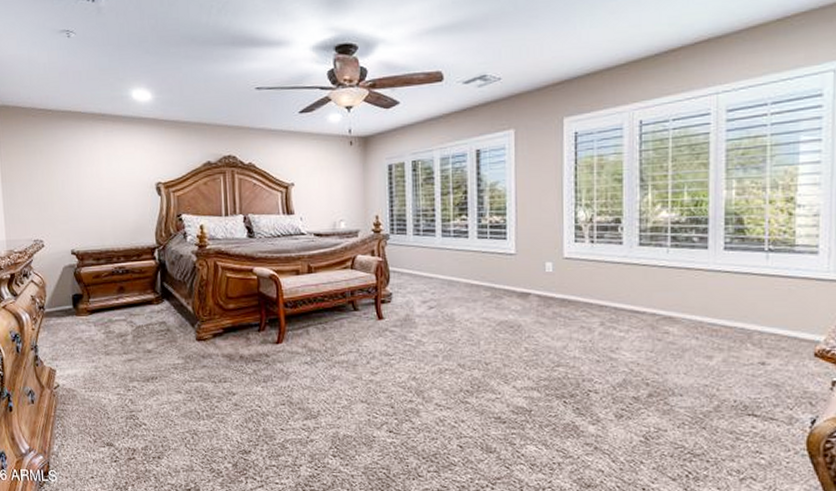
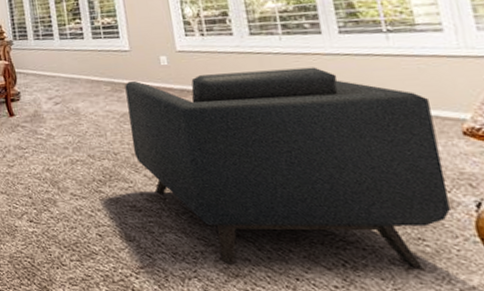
armchair: none [505,282,793,479] -> present [125,67,452,268]

